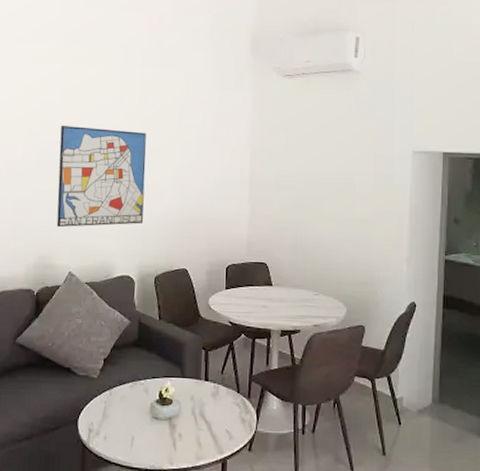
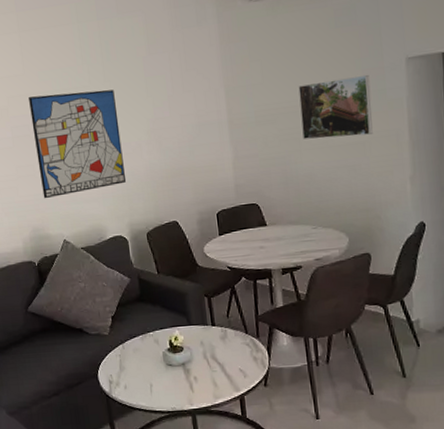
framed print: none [316,159,380,215] -> present [298,74,373,140]

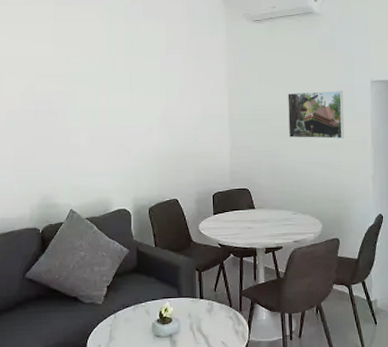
wall art: present [29,89,127,199] -> none [55,77,136,170]

